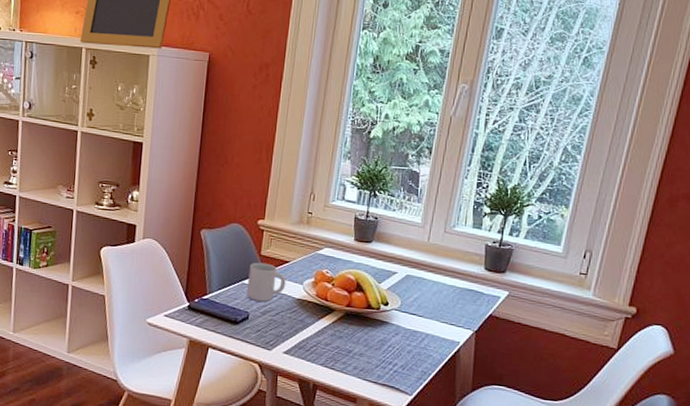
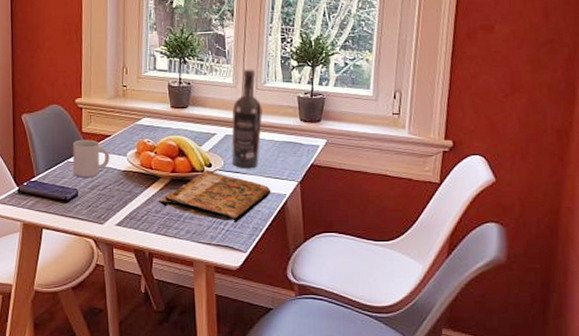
book: none [329,308,445,364] -> present [158,170,271,223]
wine bottle: none [409,210,448,312] -> present [231,69,263,168]

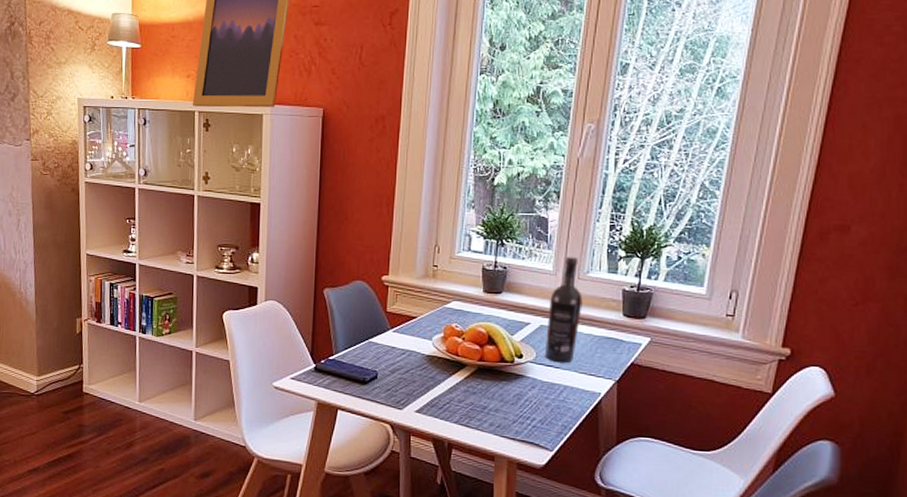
mug: present [72,139,110,177] -> none [373,319,414,360]
book: present [158,170,271,223] -> none [462,361,585,419]

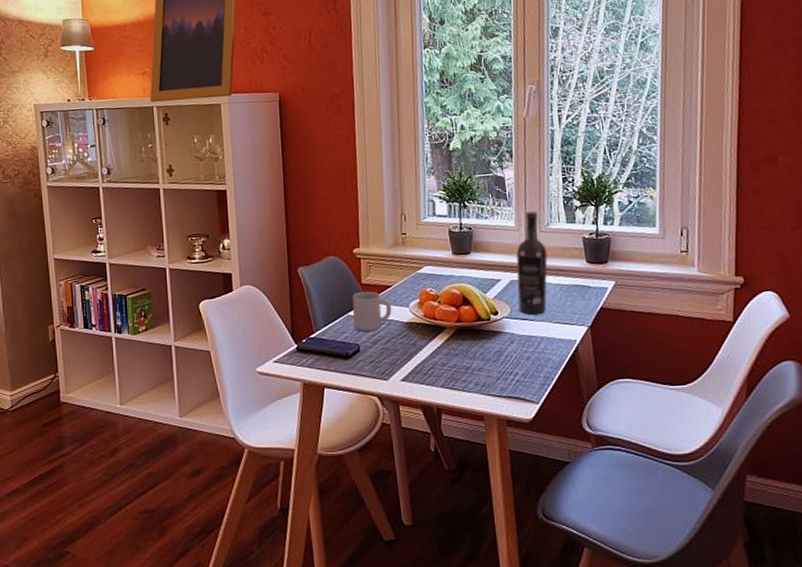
mug: none [373,319,414,360] -> present [352,291,392,332]

